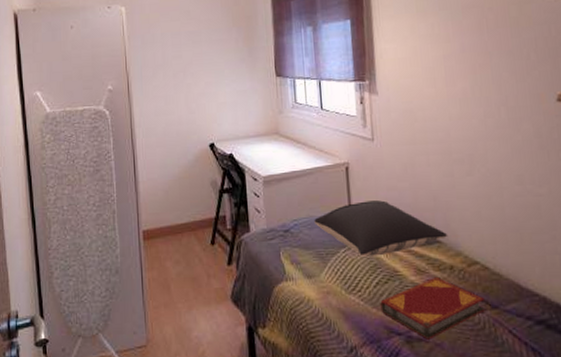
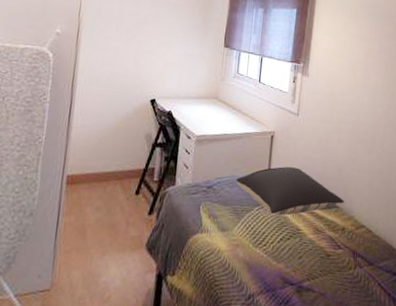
hardback book: present [380,278,485,340] -> none [280,237,364,290]

